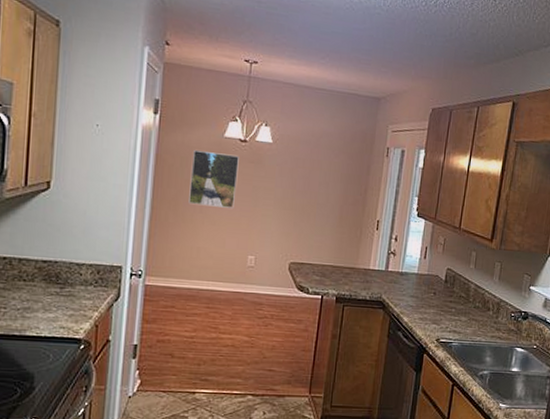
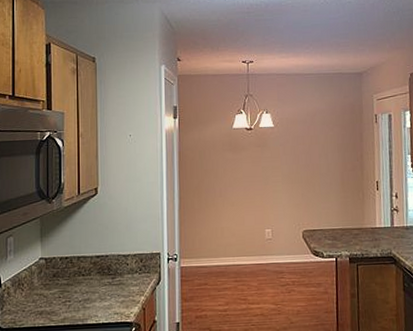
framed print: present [189,149,239,208] -> none [208,142,248,191]

